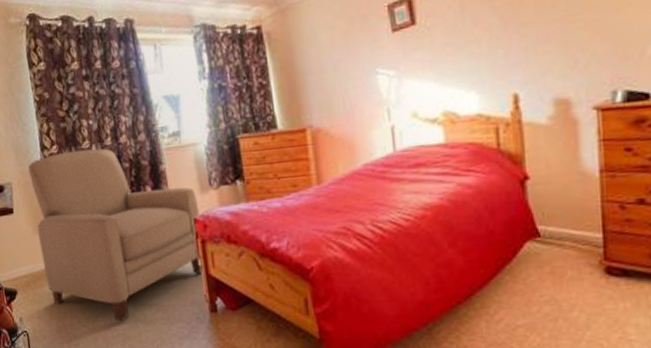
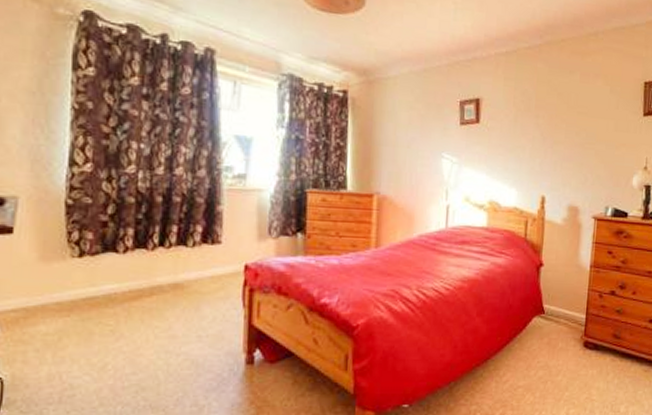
chair: present [28,148,203,322] -> none [43,172,253,371]

